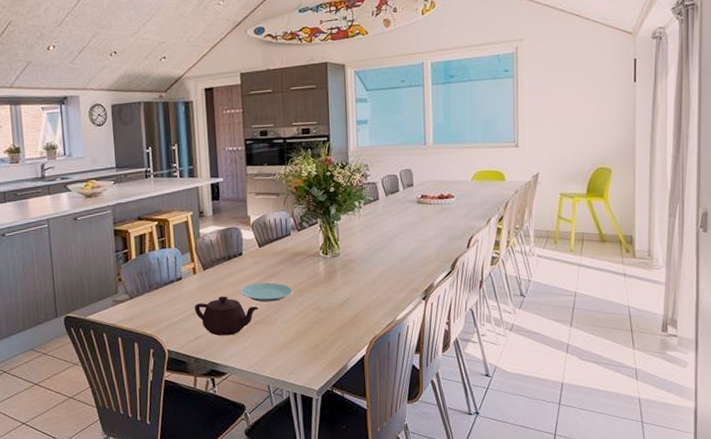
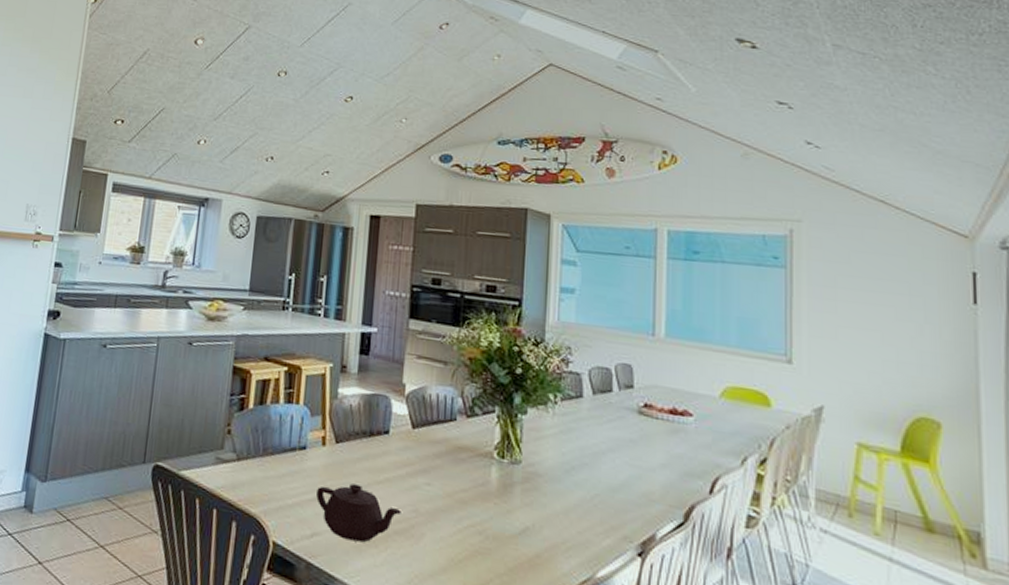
plate: present [240,282,294,302] -> none [380,475,452,509]

